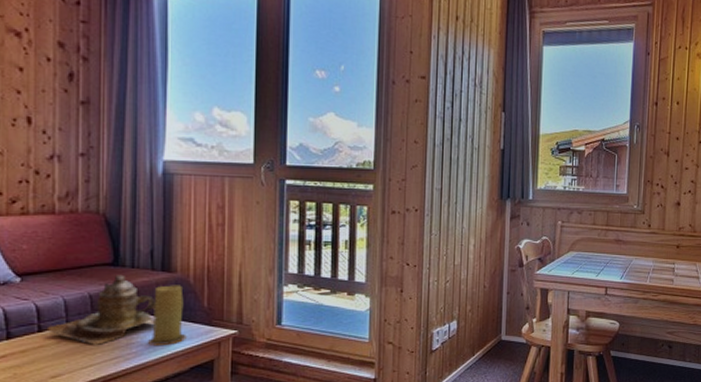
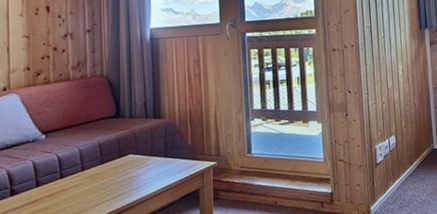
teapot: present [46,274,156,345] -> none [66,124,151,185]
candle: present [147,285,186,345] -> none [145,128,176,181]

